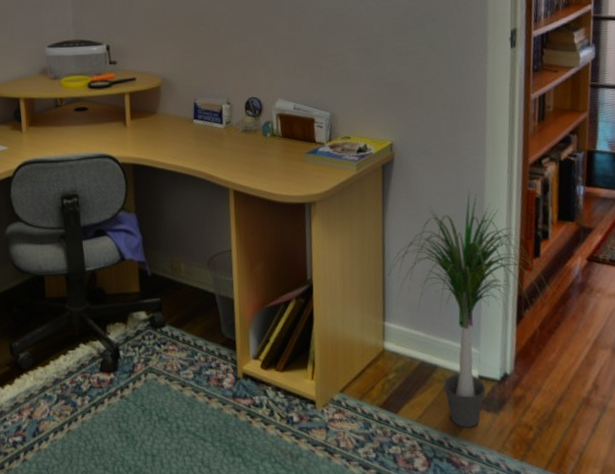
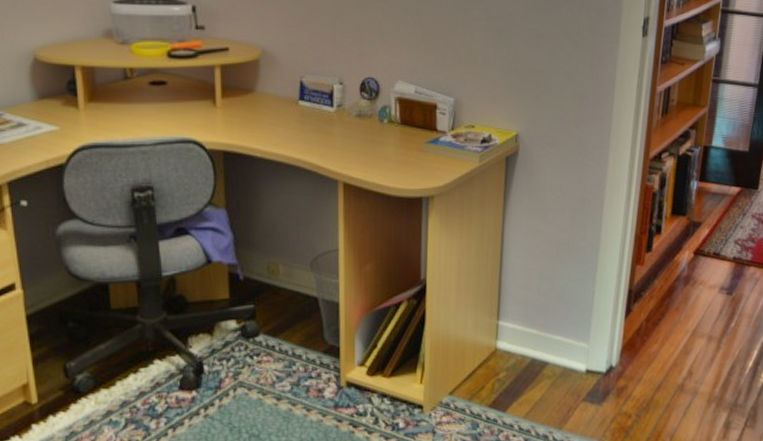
potted plant: present [385,190,552,427] -> none [502,184,659,421]

